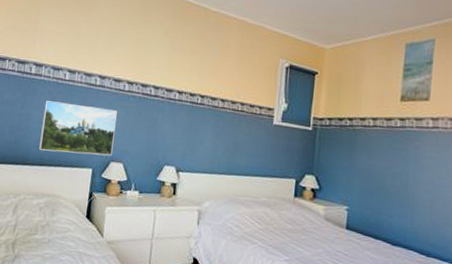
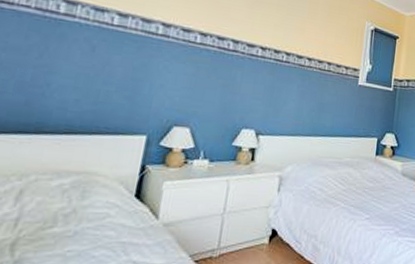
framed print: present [39,101,117,156] -> none [66,49,185,120]

